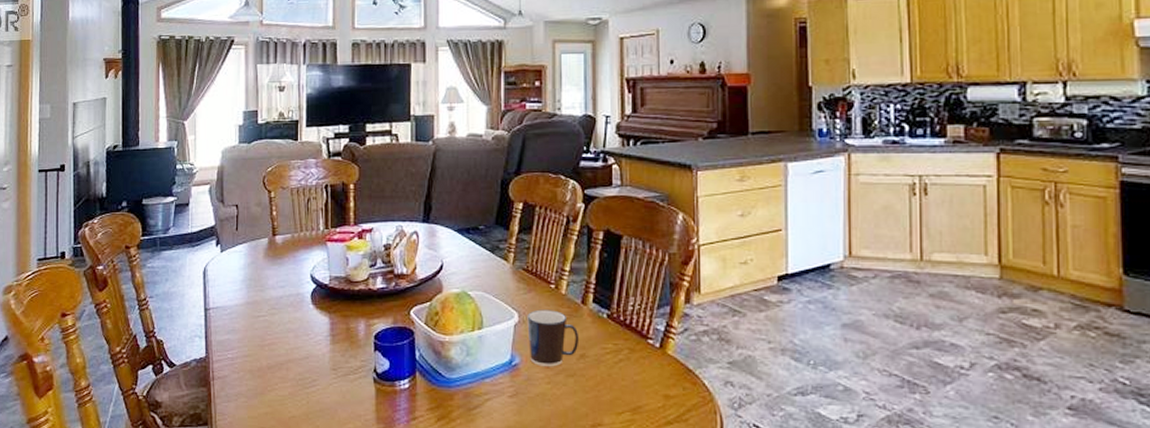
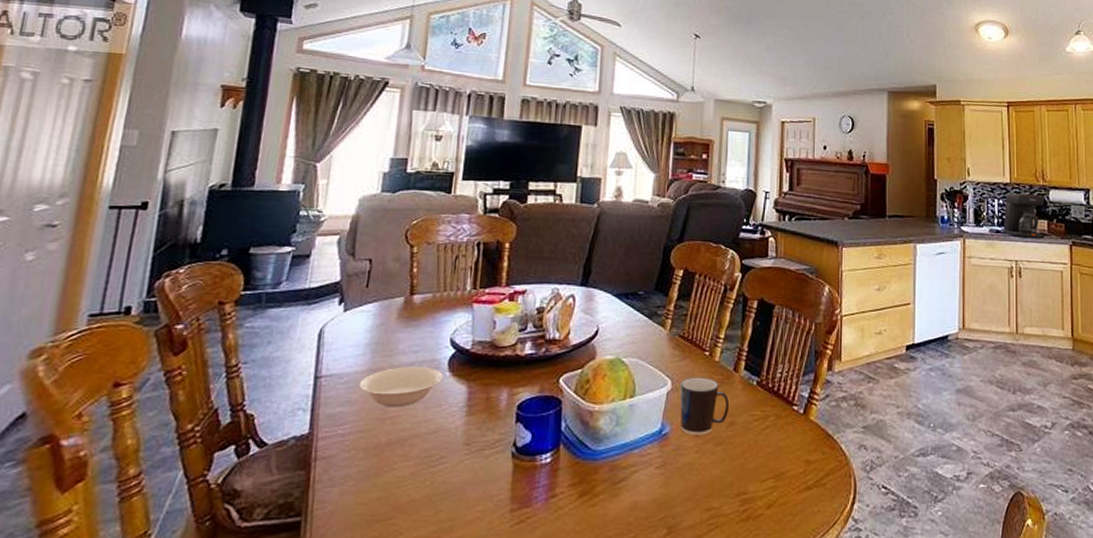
bowl: none [240,300,307,336] -> present [359,366,443,408]
coffee maker: none [901,94,961,147] -> present [1003,193,1046,238]

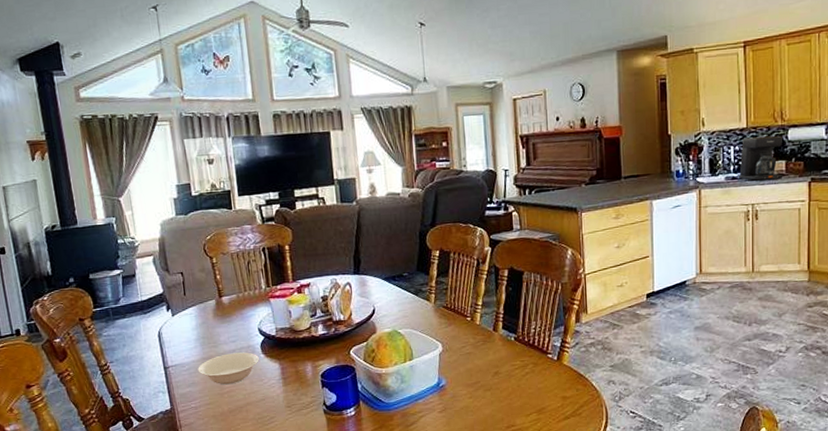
mug: present [679,377,730,436] -> none [449,338,493,385]

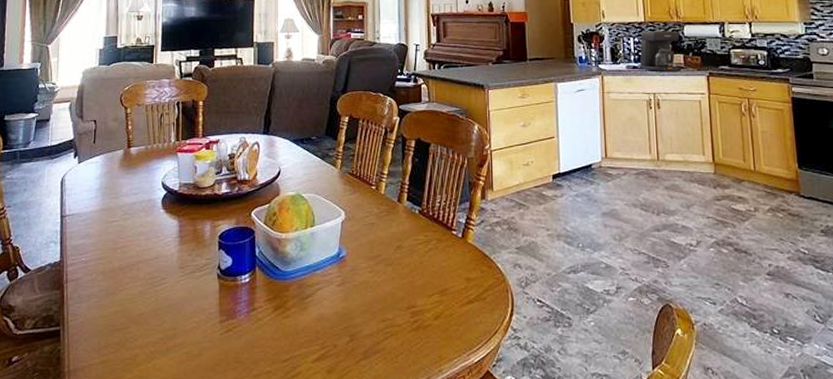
bowl: present [198,352,259,385] -> none [95,206,158,239]

